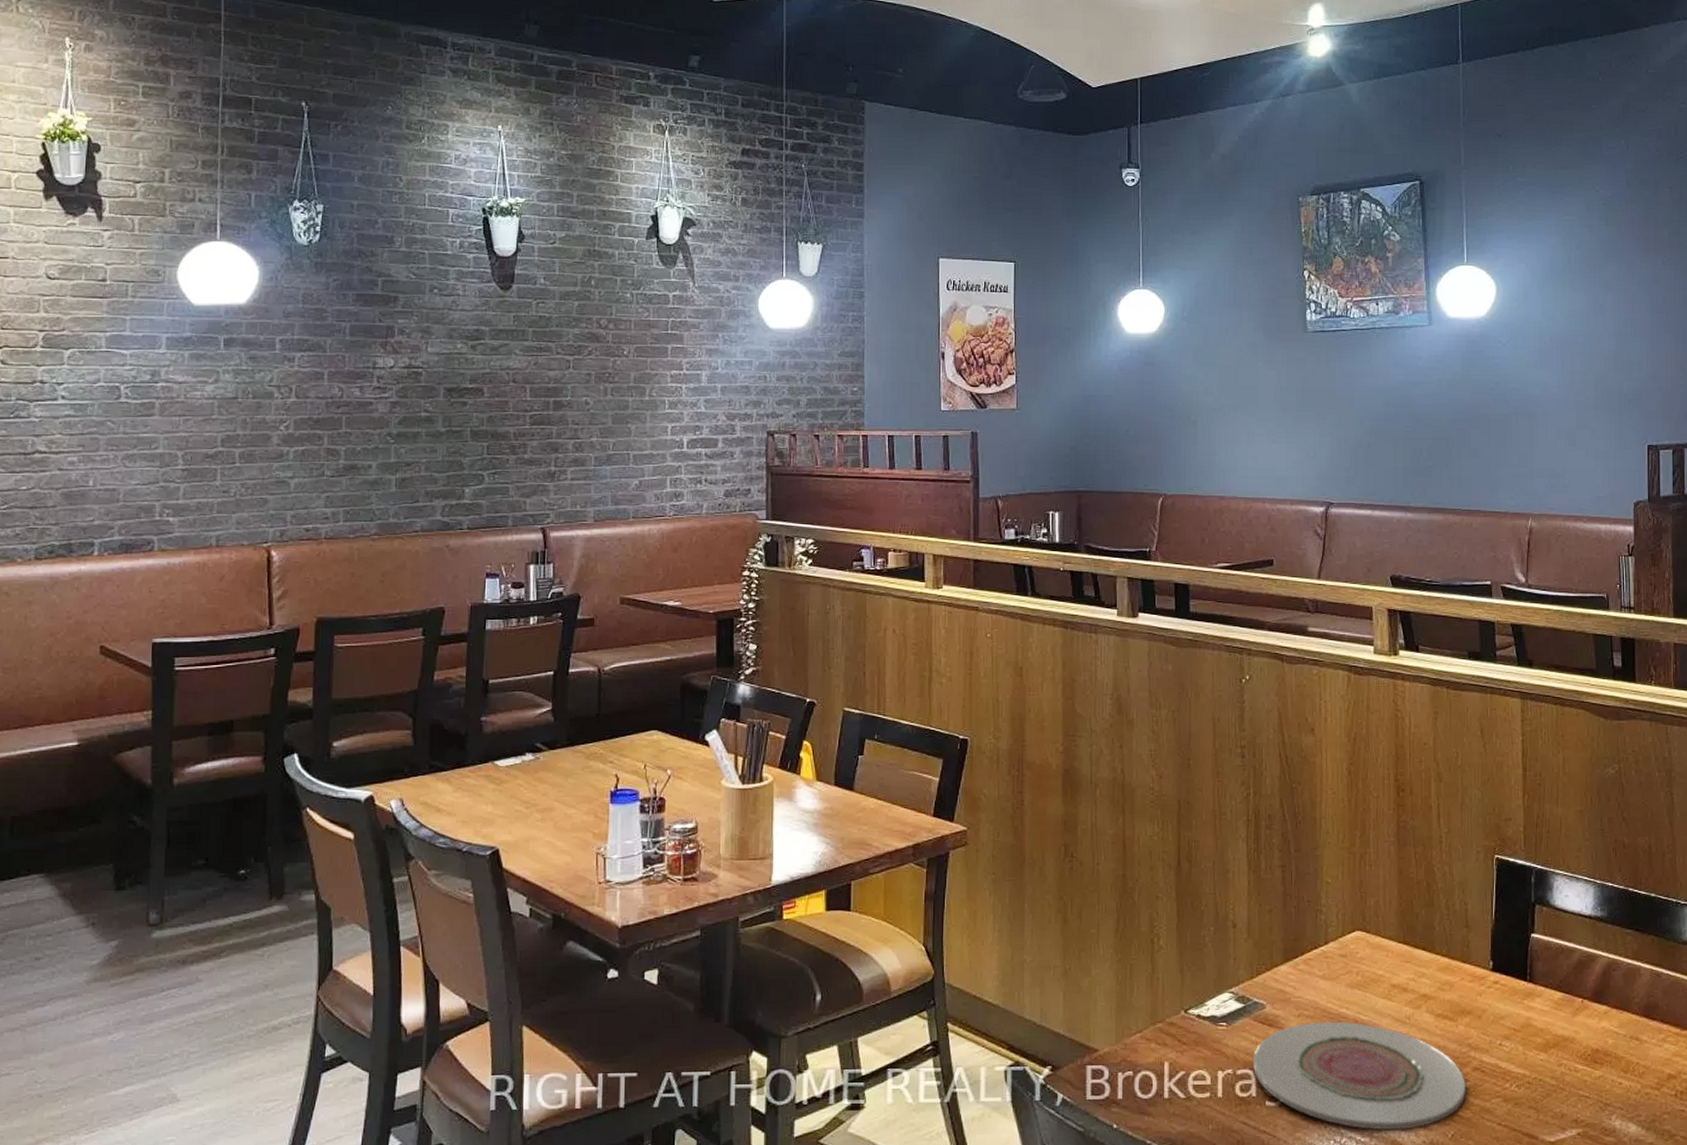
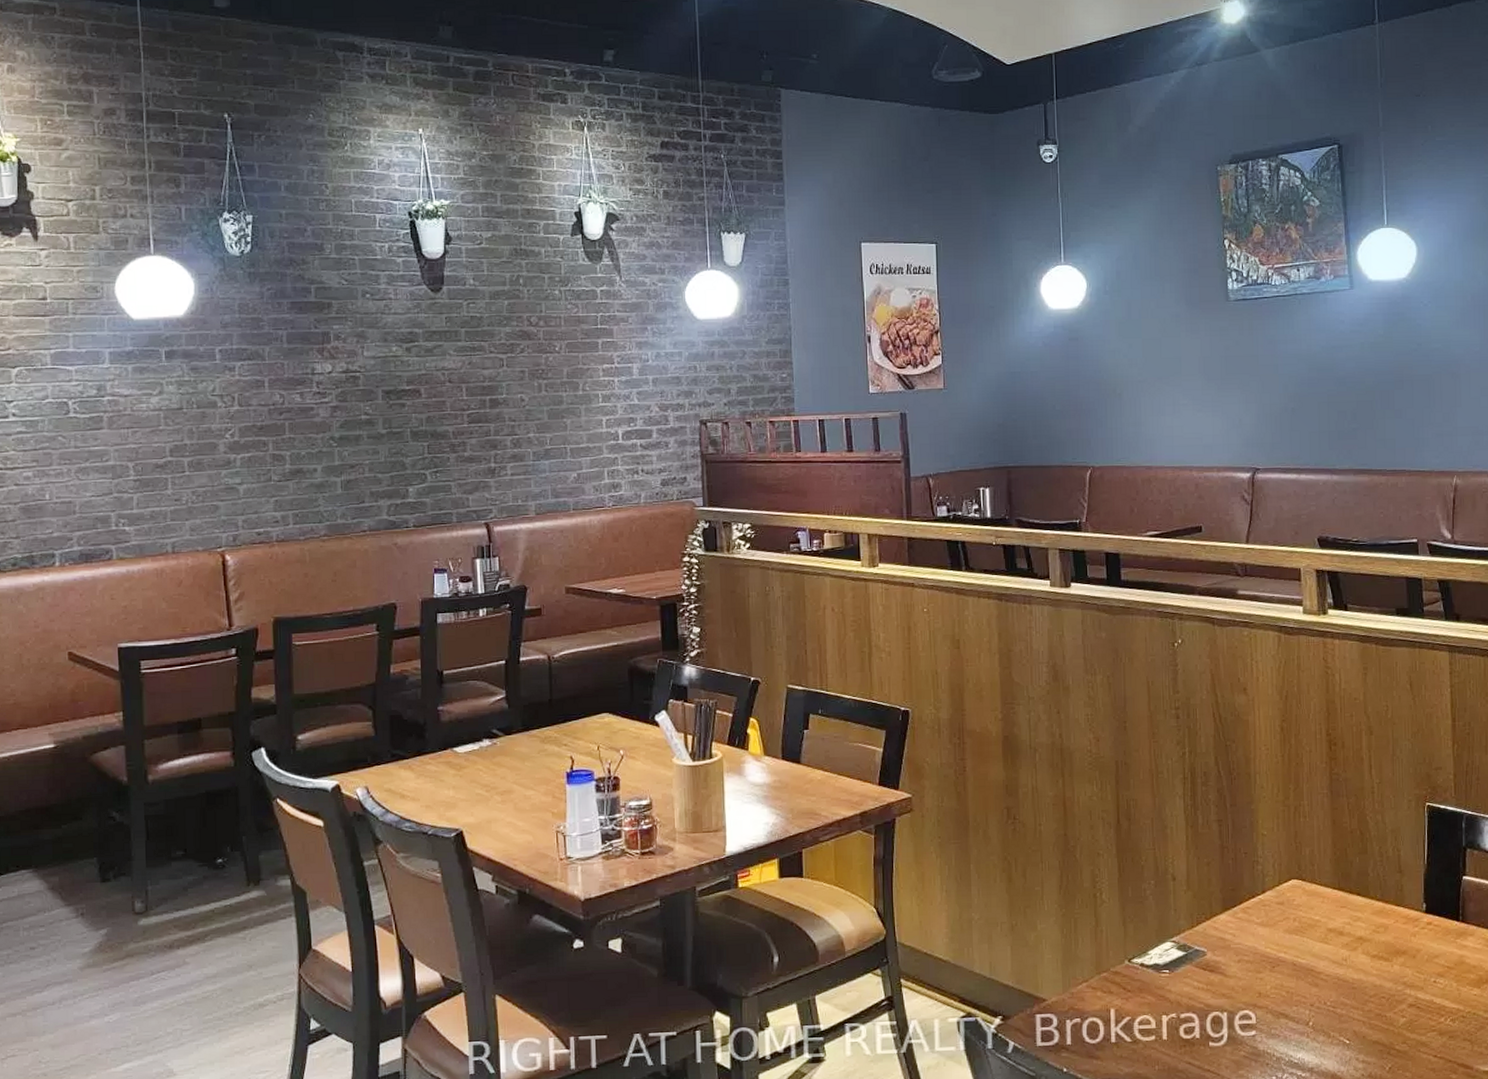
plate: present [1252,1021,1466,1130] -> none [1195,965,1402,1065]

